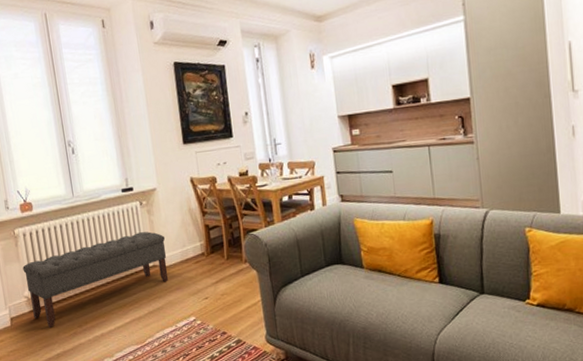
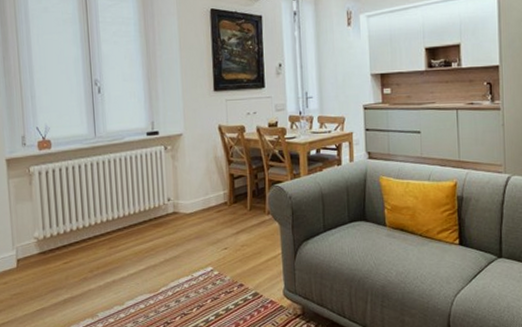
bench: present [22,231,169,328] -> none [35,177,188,271]

